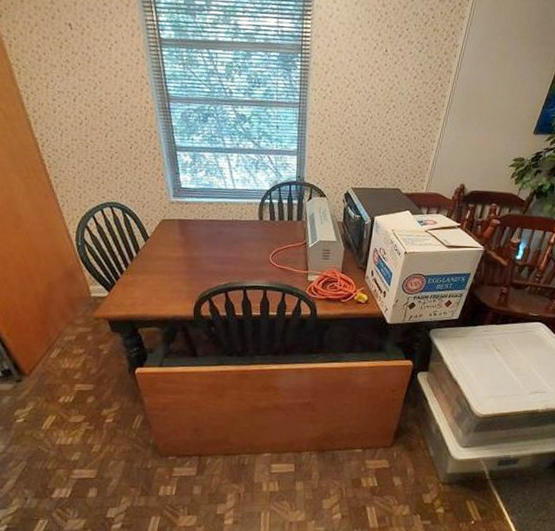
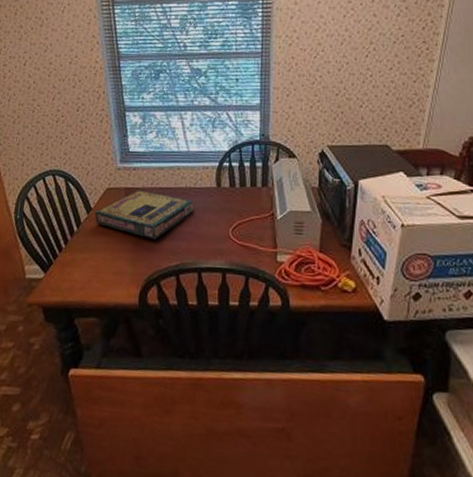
video game box: none [152,221,240,264] -> present [95,189,194,240]

